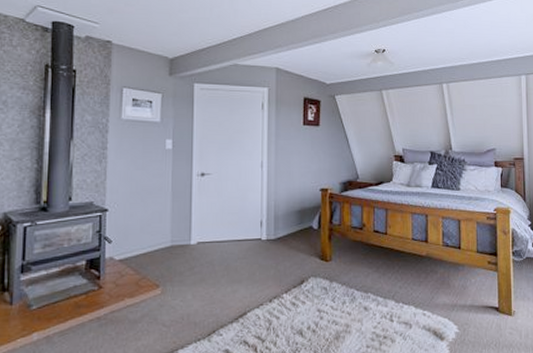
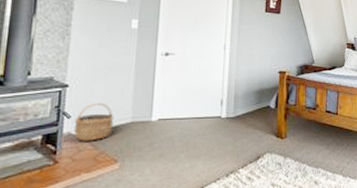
wicker basket: none [115,226,154,266] -> present [73,103,114,141]

